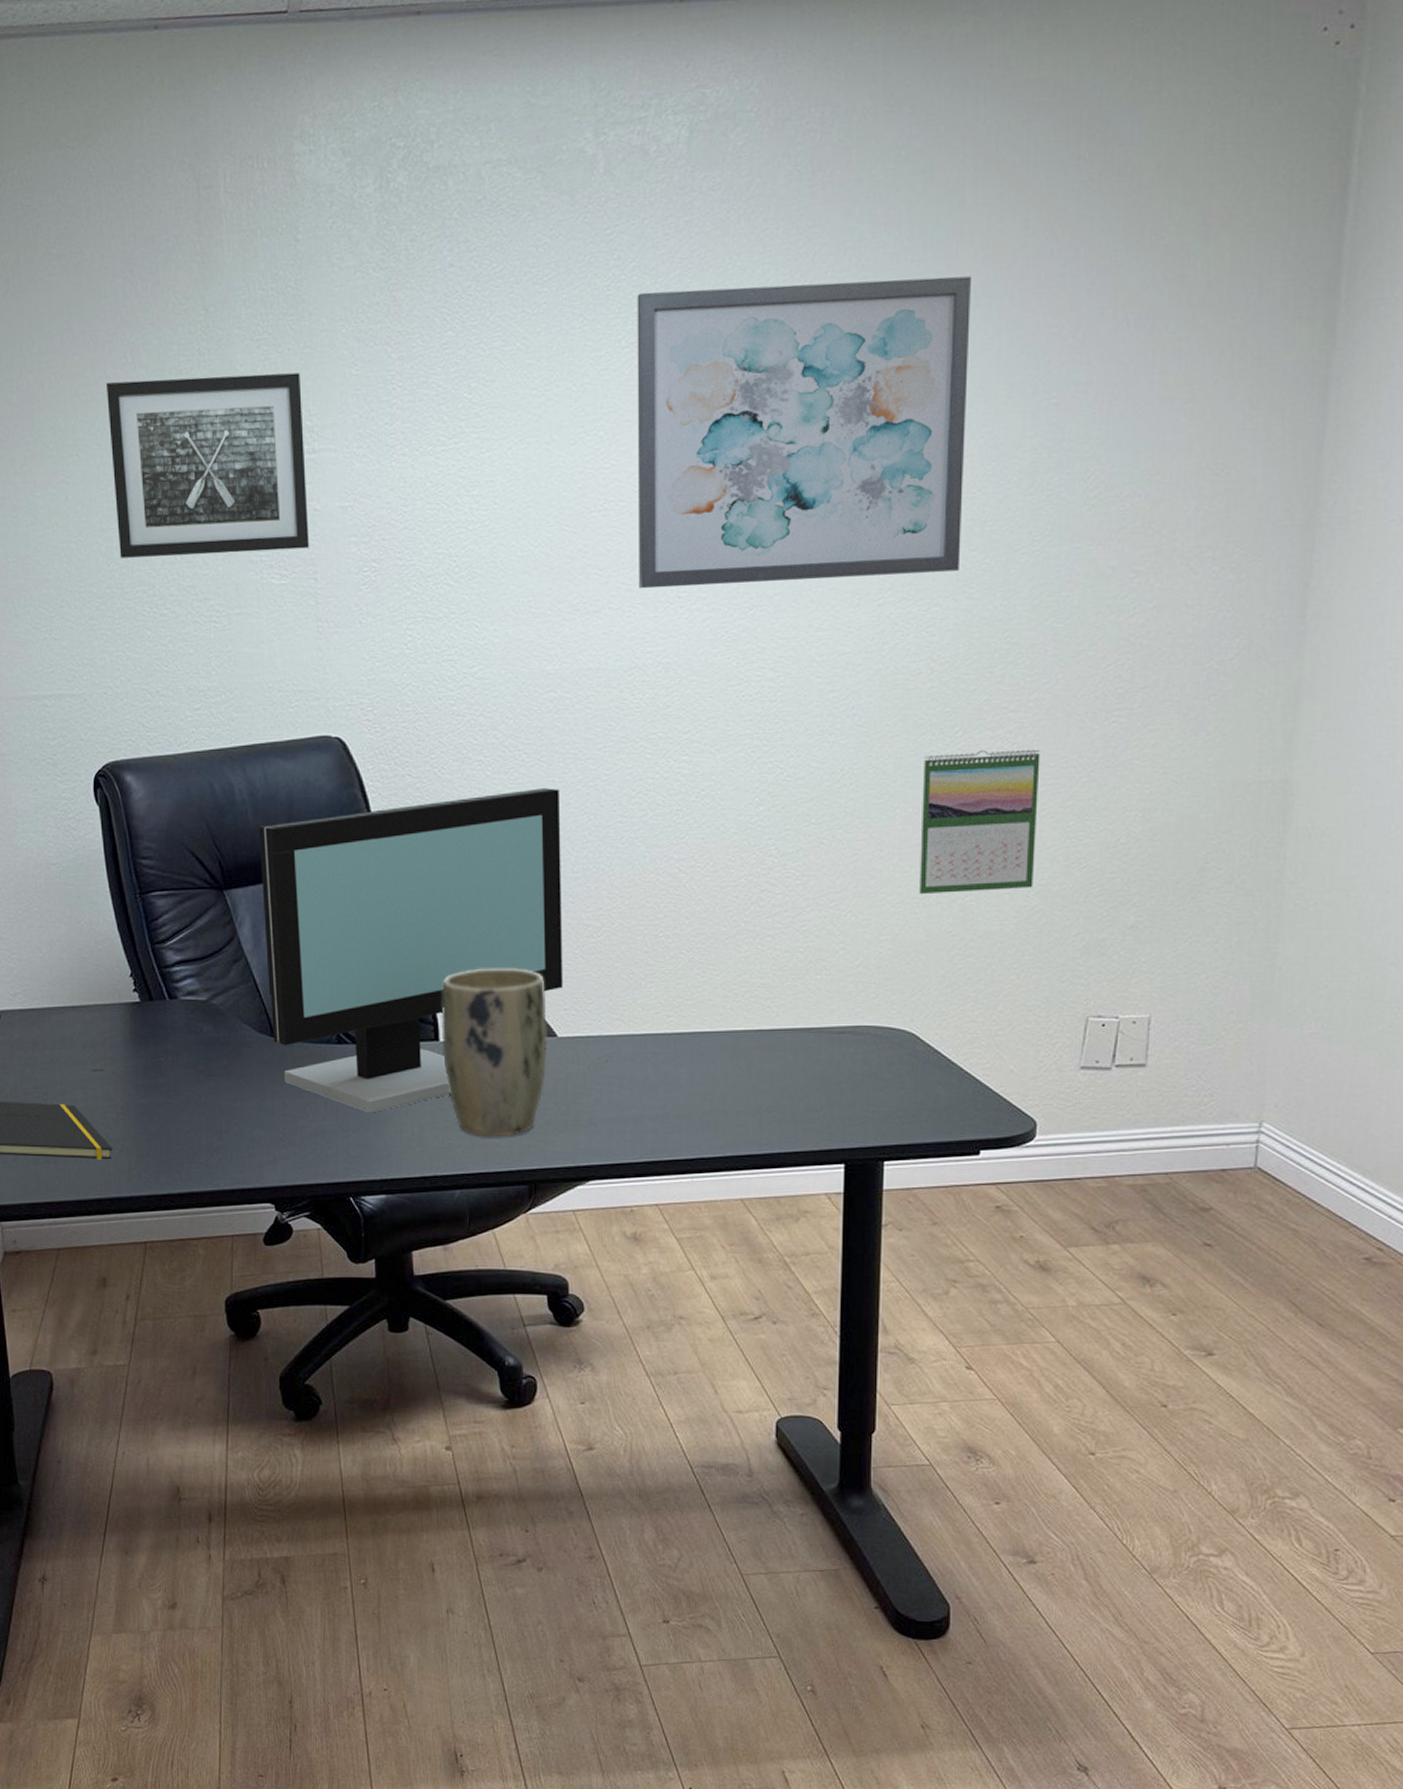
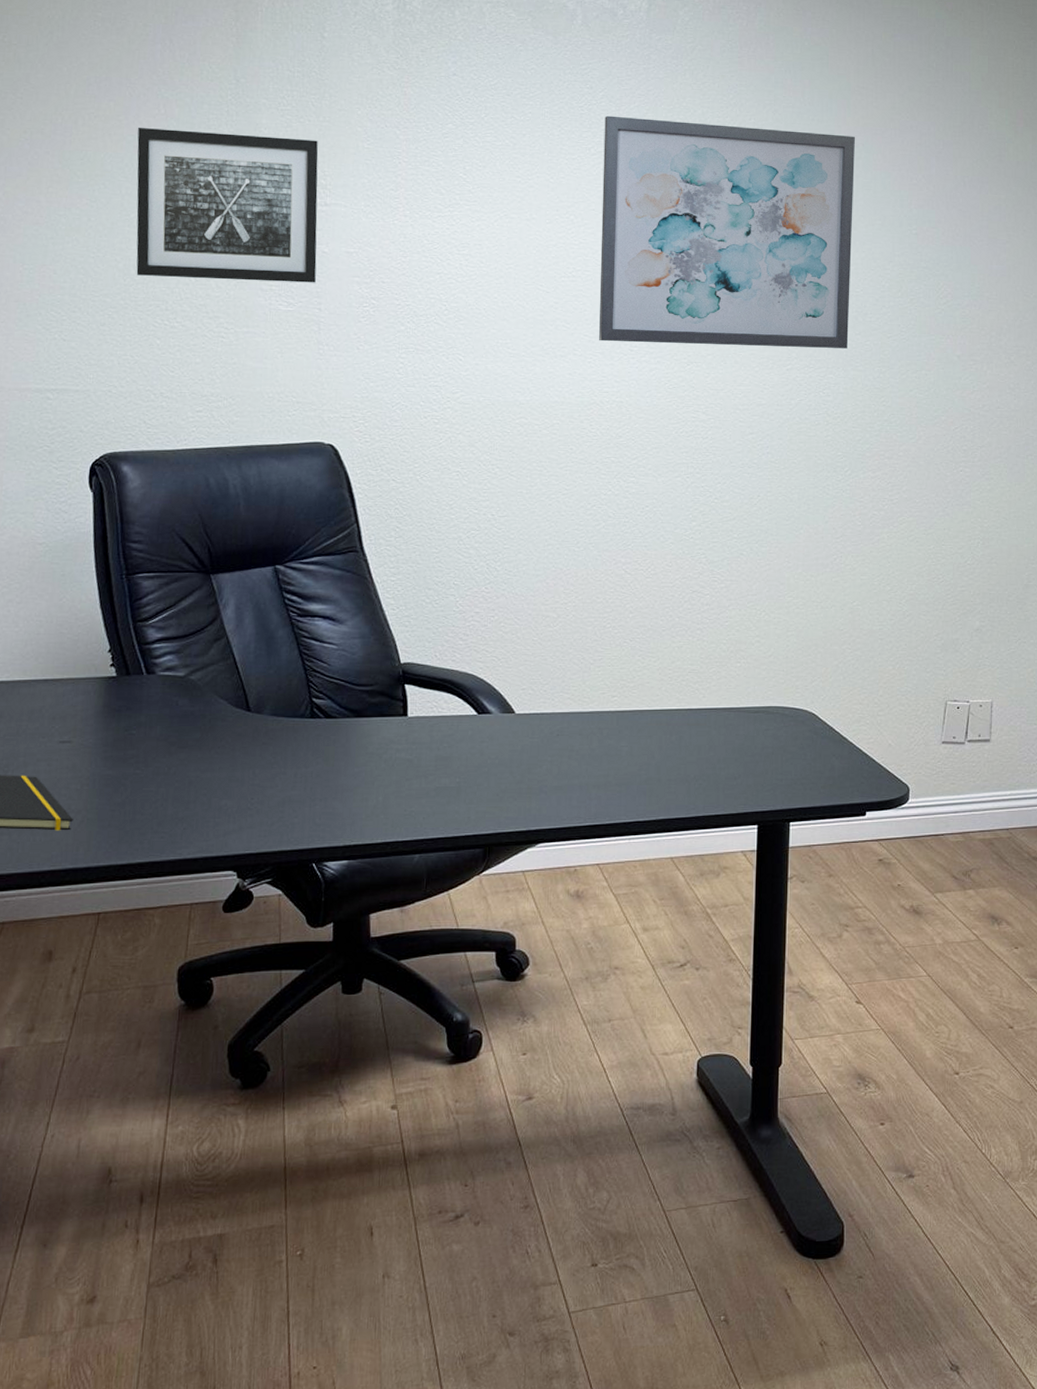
computer monitor: present [258,788,563,1114] -> none [247,498,526,783]
plant pot: present [441,968,547,1137] -> none [409,651,507,804]
calendar: present [919,749,1040,894] -> none [818,486,908,599]

